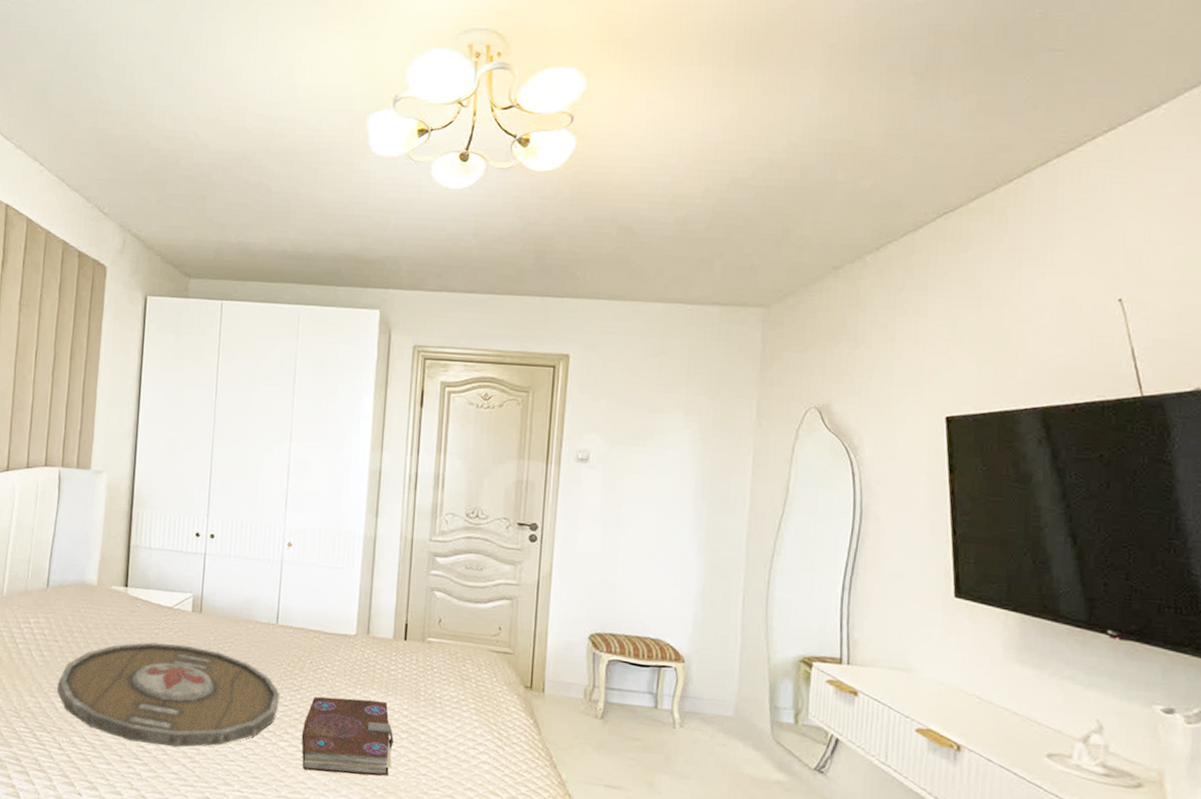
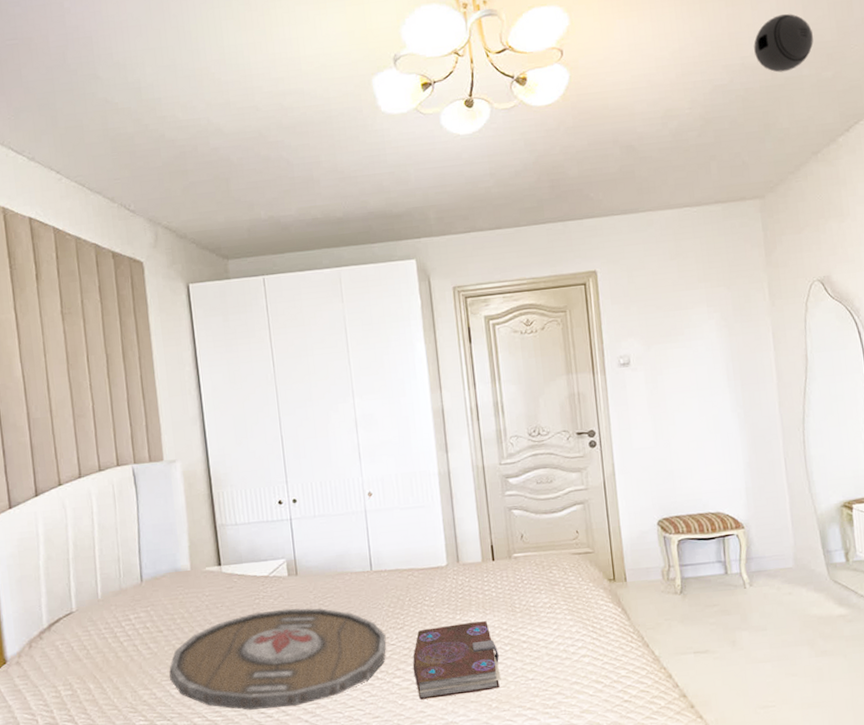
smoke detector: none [785,112,856,175] -> present [754,14,814,73]

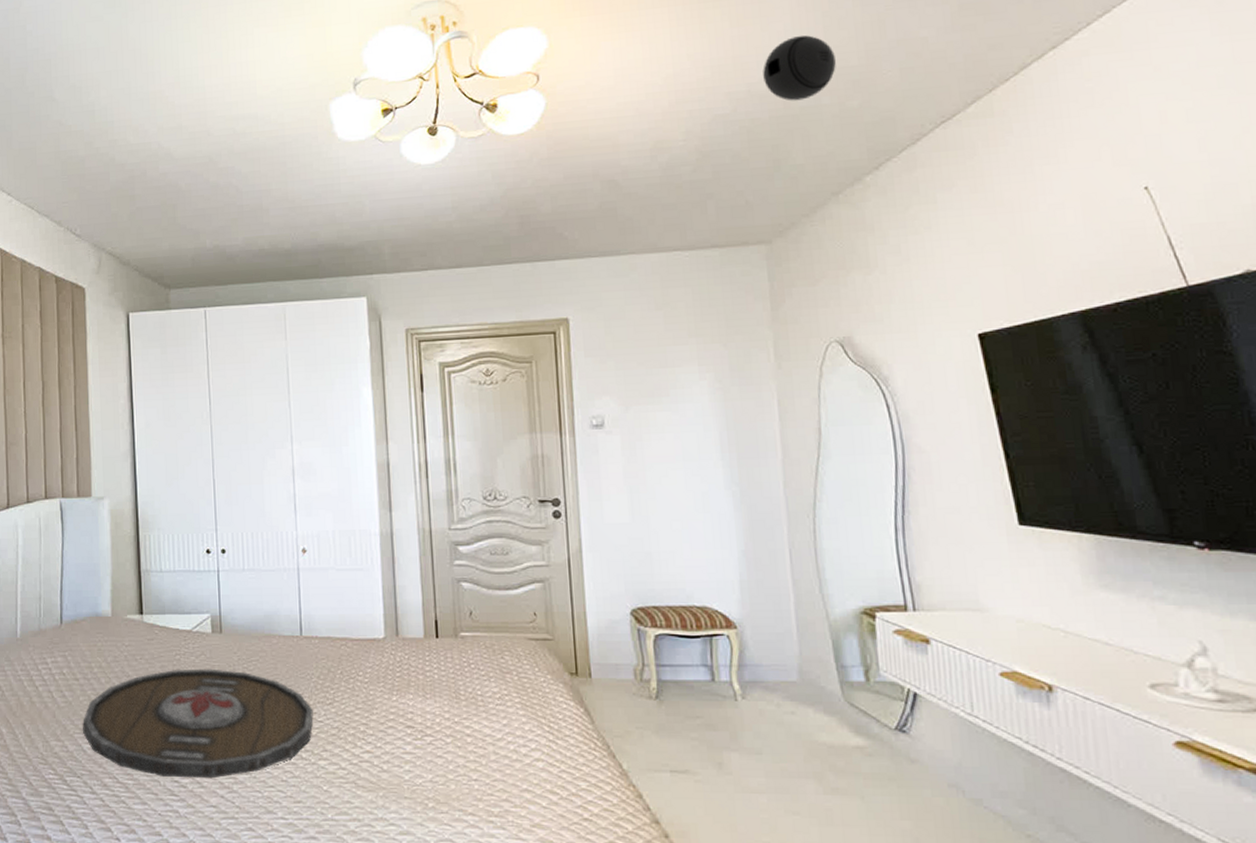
book: present [413,621,501,700] -> none [341,706,440,789]

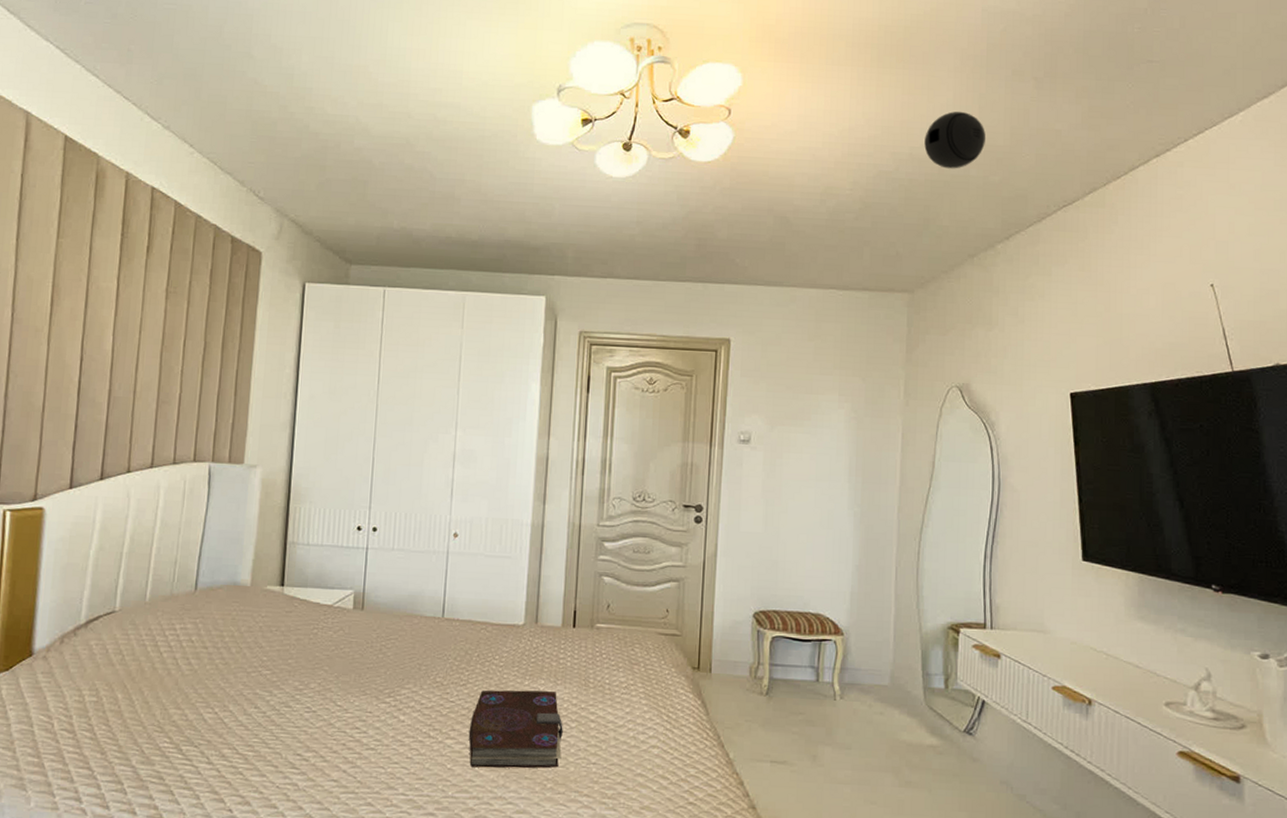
serving tray: present [82,669,314,779] -> none [205,643,446,753]
book: none [341,706,440,789] -> present [469,690,563,769]

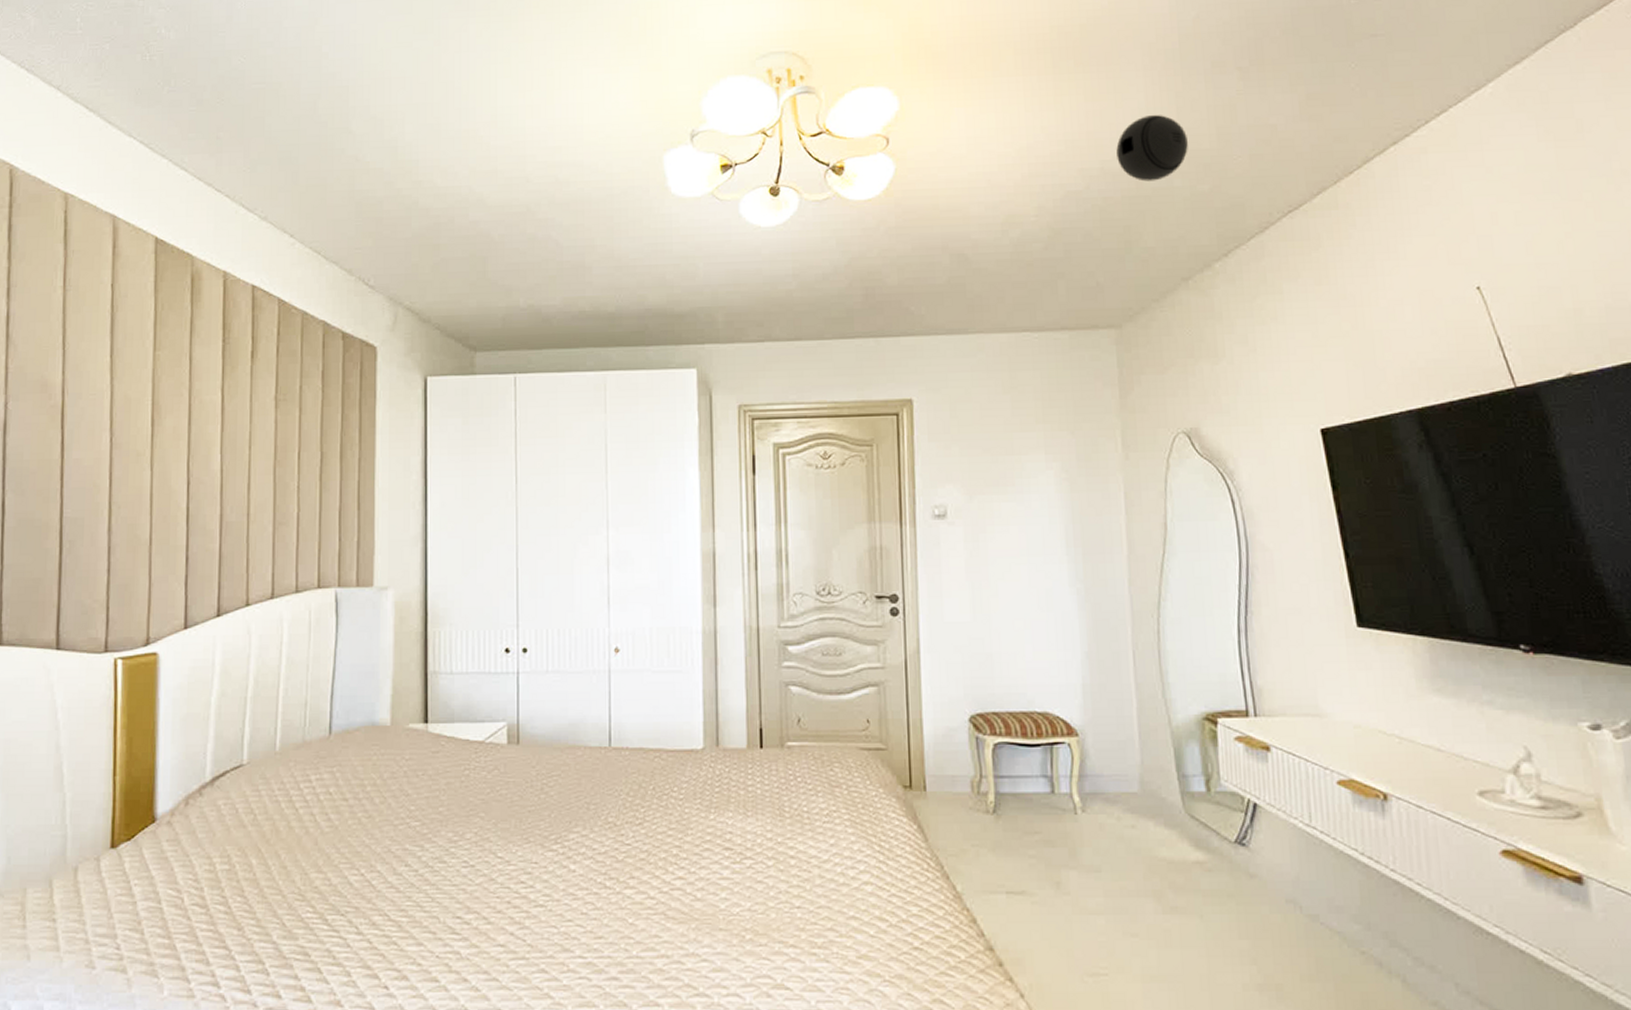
book: present [469,690,563,769] -> none [650,825,760,920]

